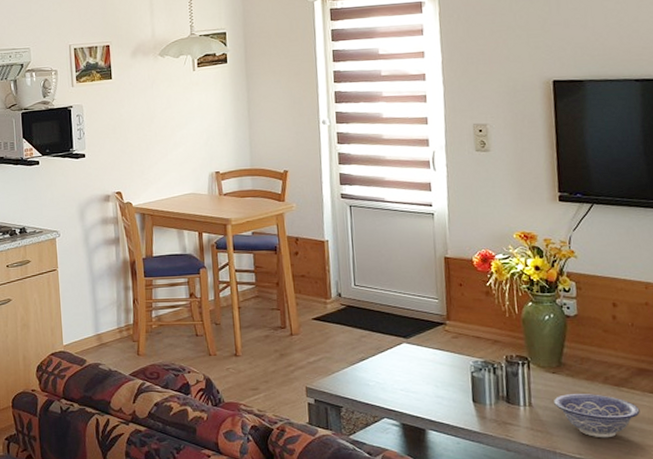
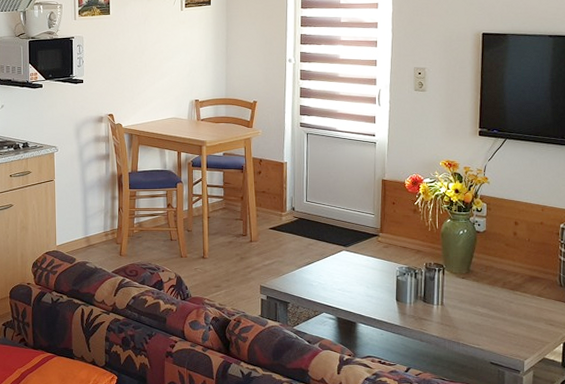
decorative bowl: present [554,394,640,438] -> none [461,296,529,332]

